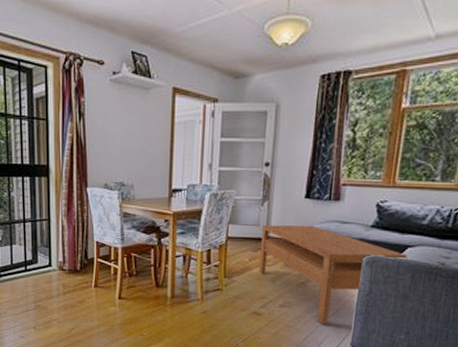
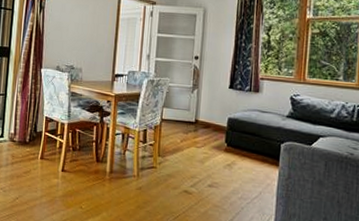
coffee table: present [259,225,408,325] -> none [190,110,320,207]

